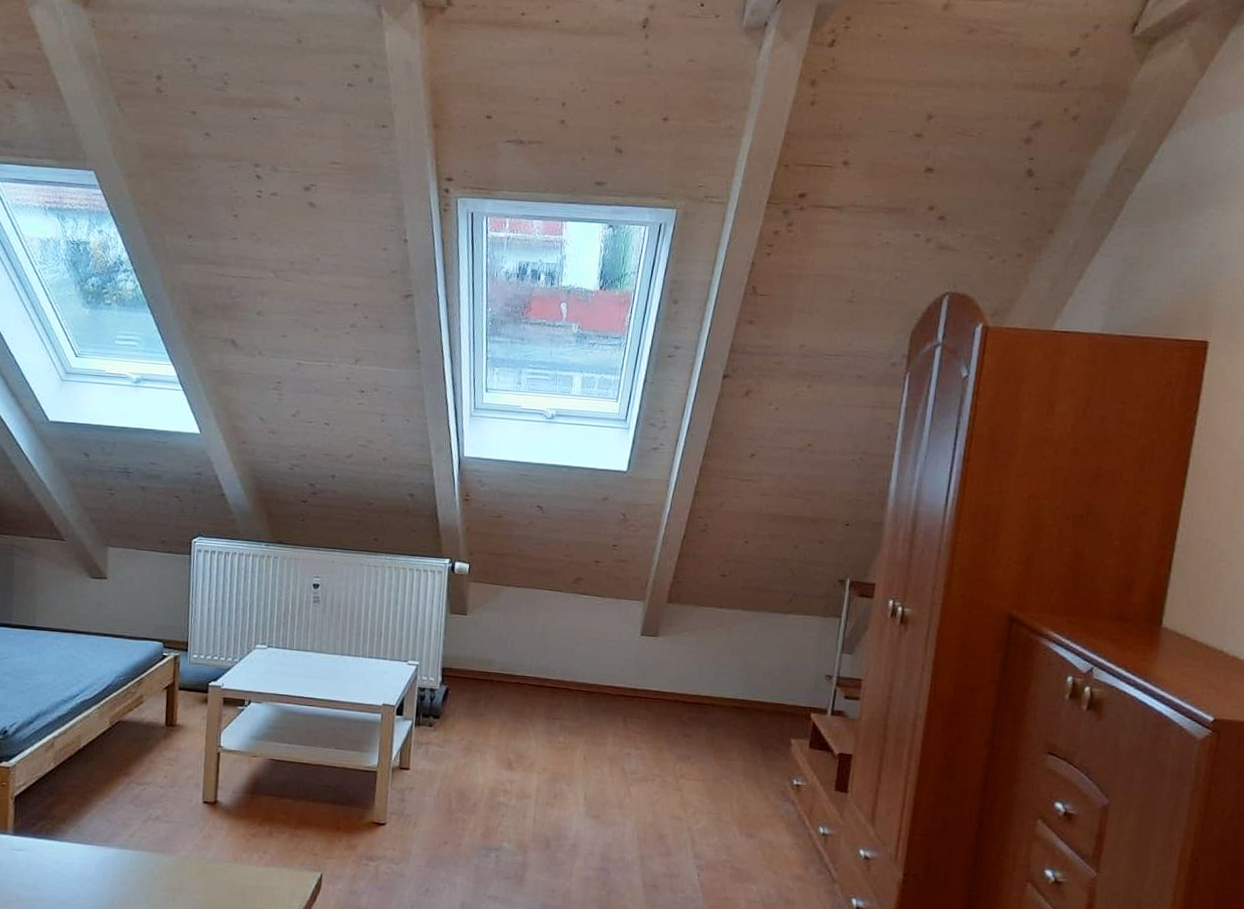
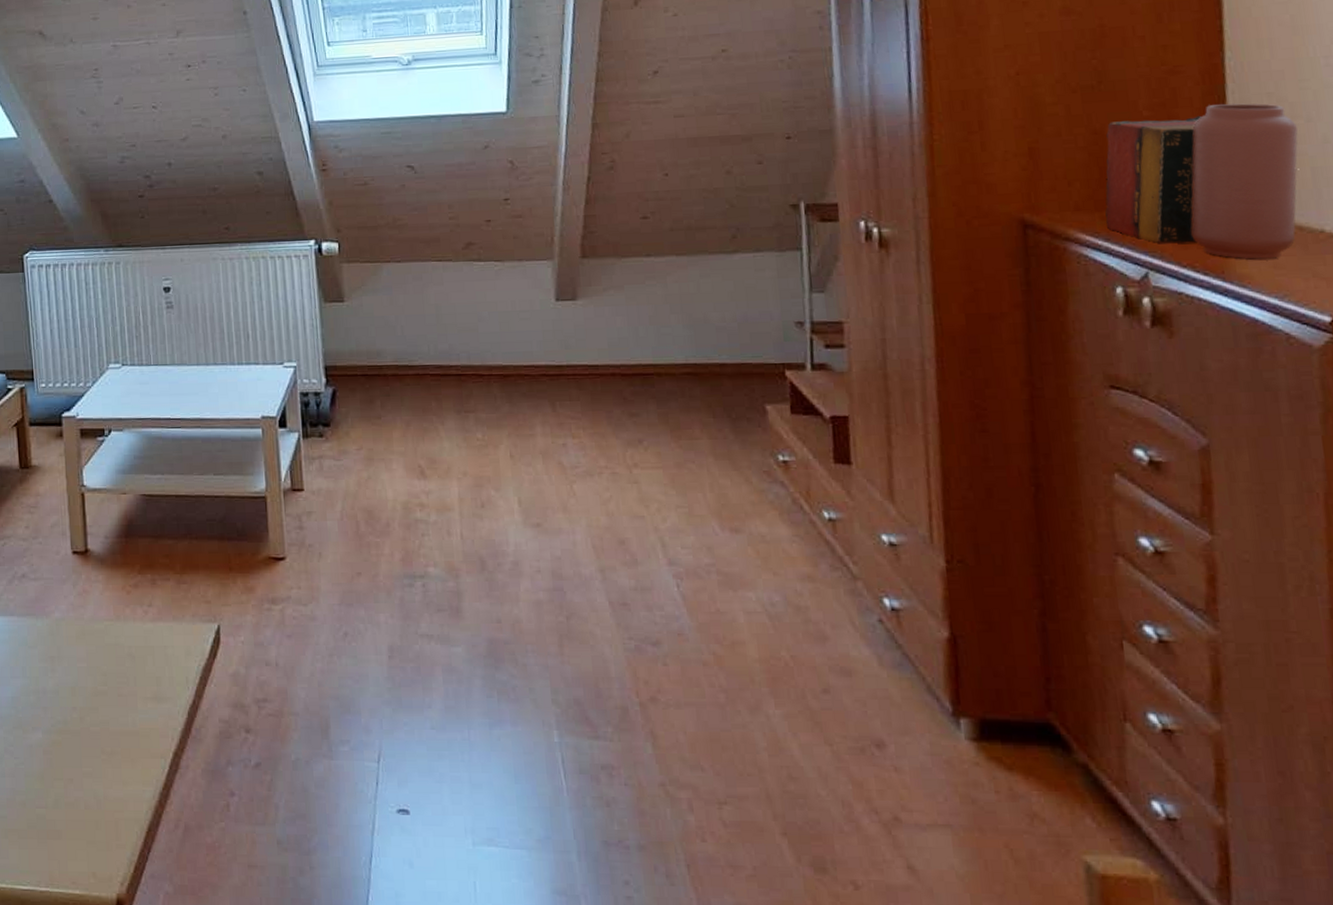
decorative box: none [1071,546,1156,649] -> present [1105,115,1201,244]
vase: none [1130,543,1221,668] -> present [1190,103,1298,260]

